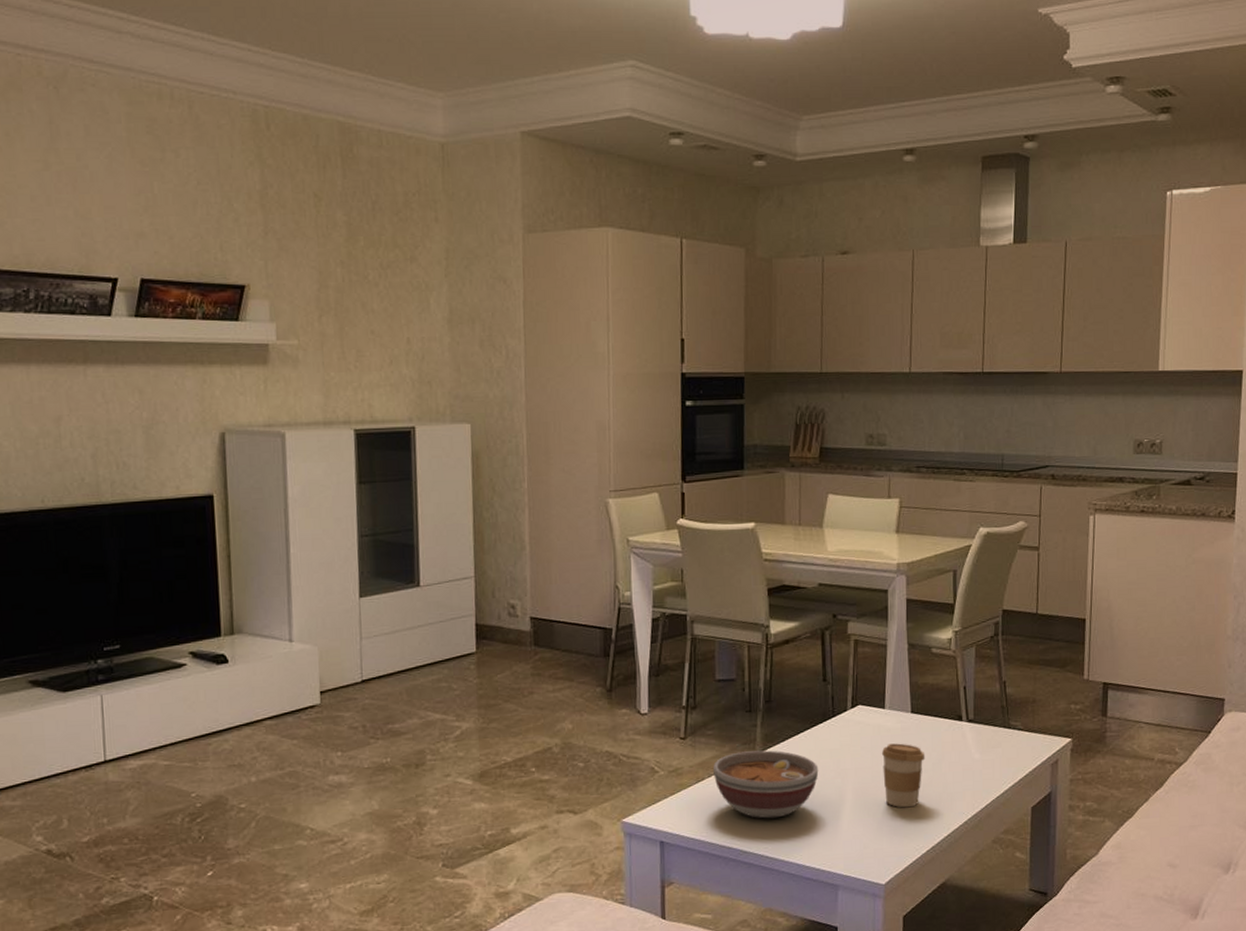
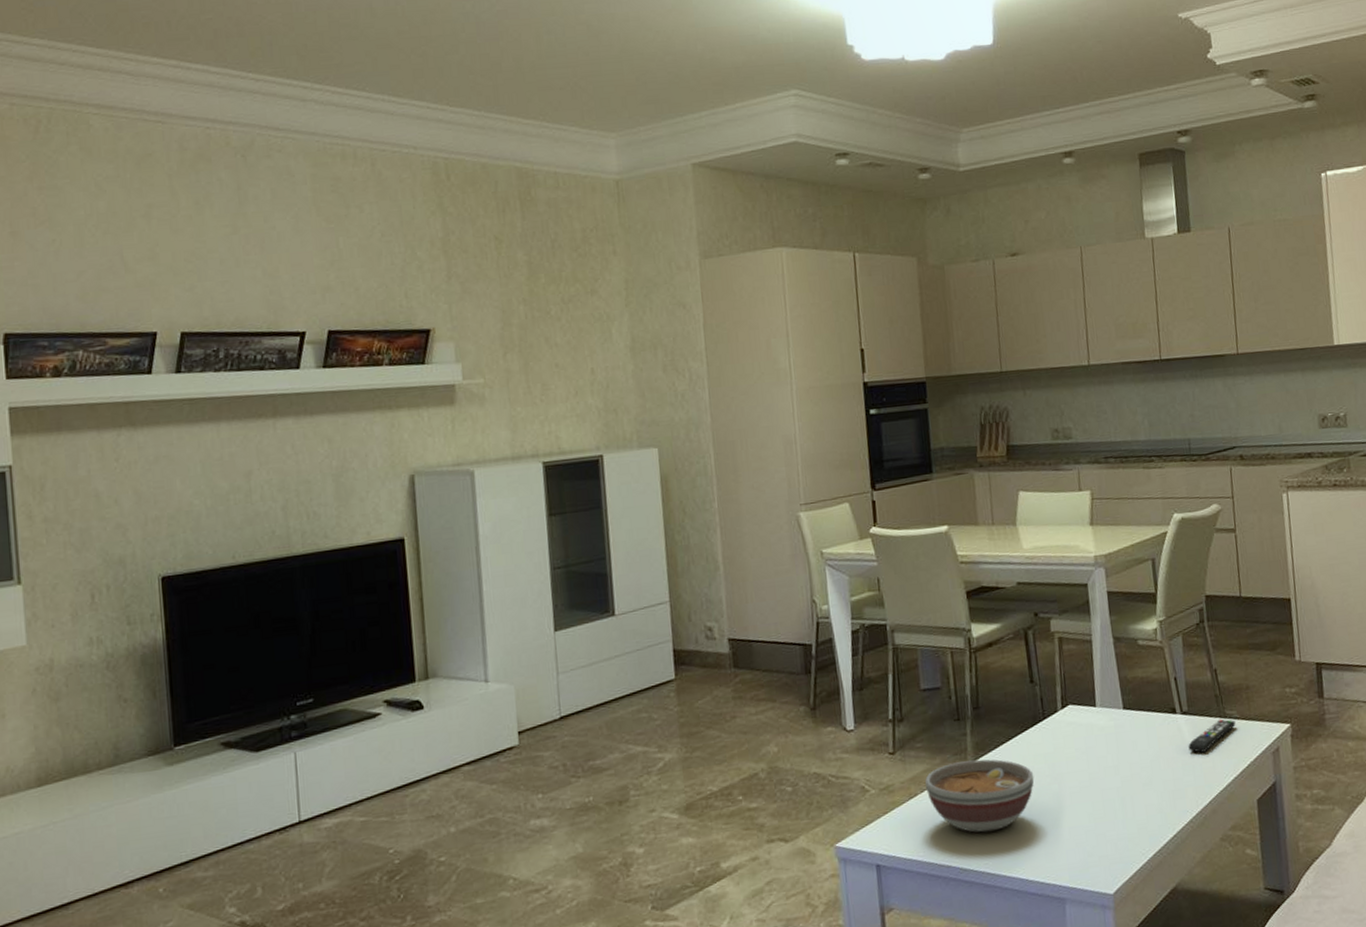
coffee cup: present [881,743,926,808] -> none [1096,741,1143,811]
remote control: none [971,729,1019,760] -> present [1188,719,1236,753]

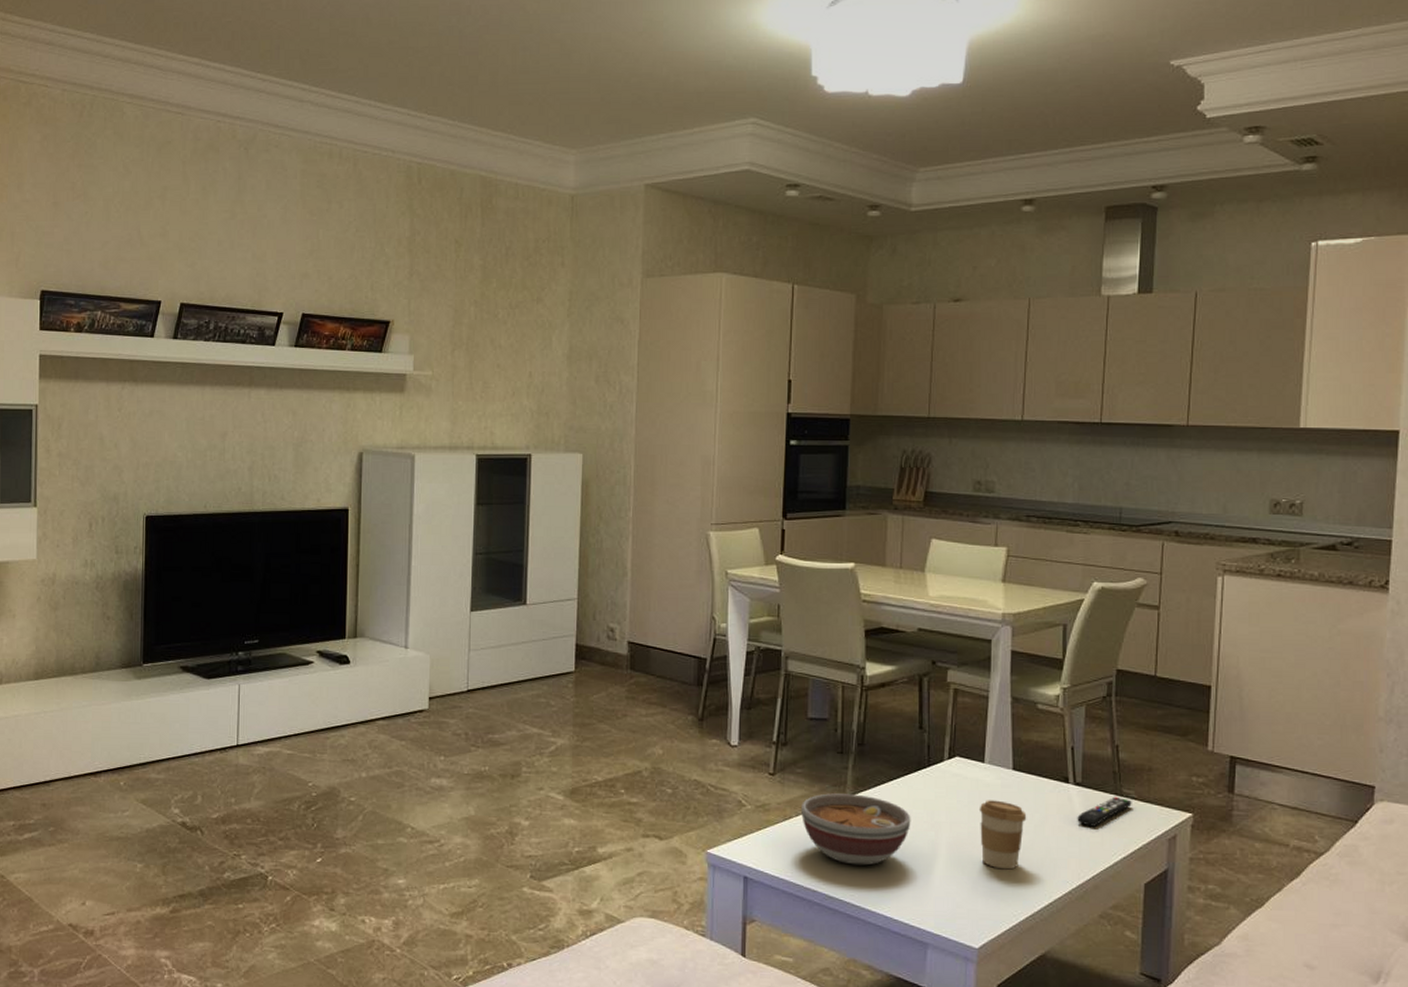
coffee cup: none [1096,741,1143,811] -> present [979,800,1027,870]

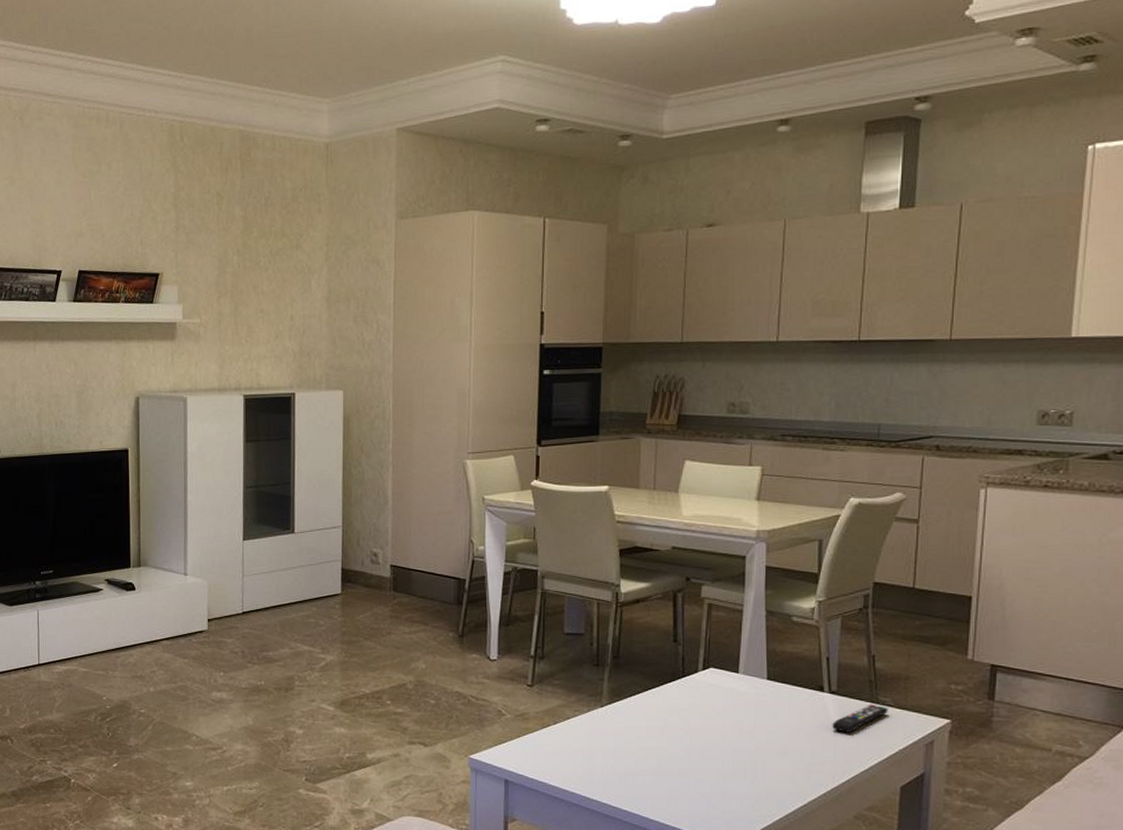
bowl: present [801,793,911,866] -> none [559,703,666,770]
coffee cup: present [979,800,1027,870] -> none [733,708,781,774]

